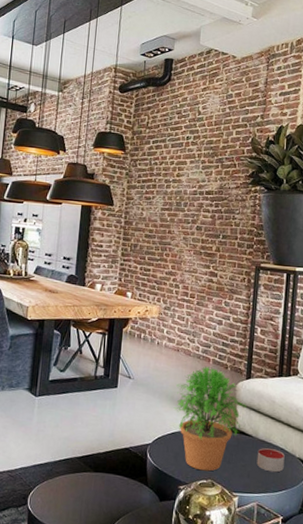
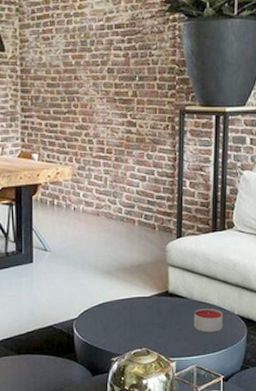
potted plant: present [173,366,247,471] -> none [98,229,179,340]

